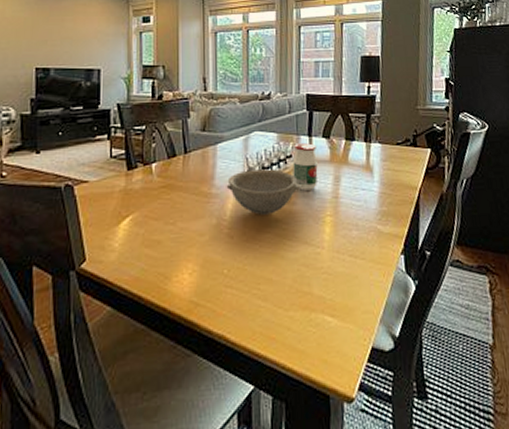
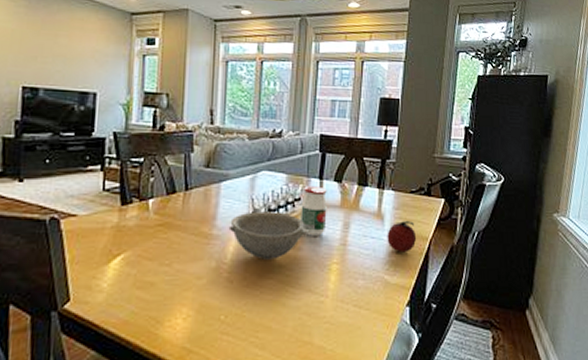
fruit: none [376,172,407,203] -> present [387,221,417,253]

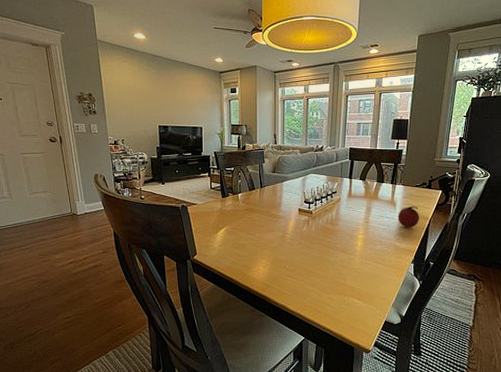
bowl: present [228,211,307,260] -> none [289,201,341,232]
jar: present [301,186,327,236] -> none [337,183,355,216]

